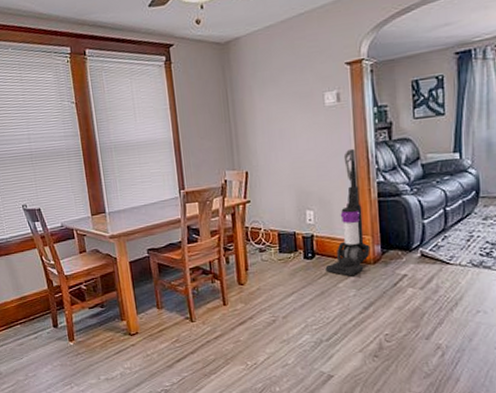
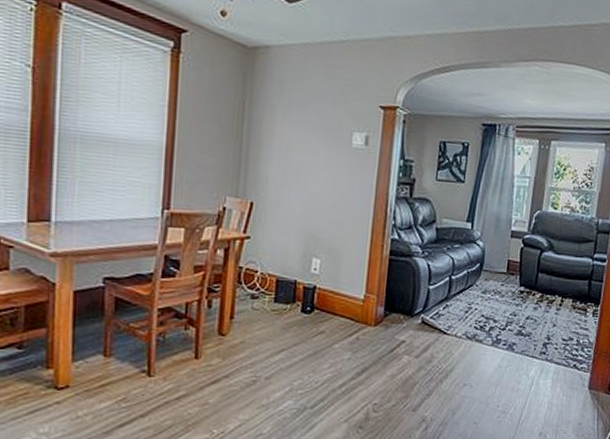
vacuum cleaner: present [325,148,371,276] -> none [323,198,375,337]

